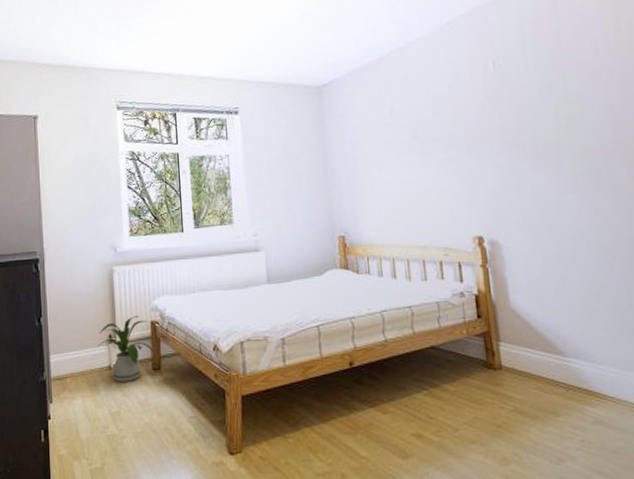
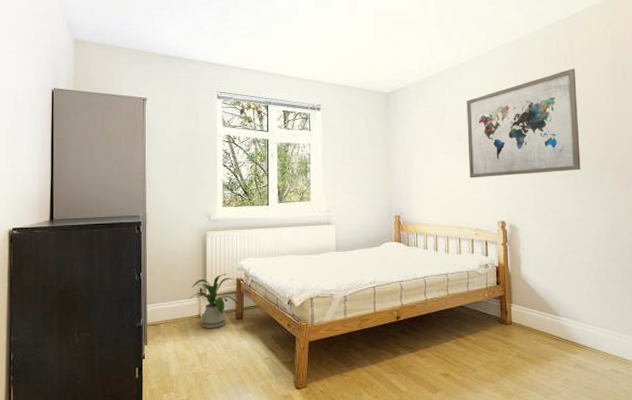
wall art: none [420,35,581,184] -> present [466,68,581,178]

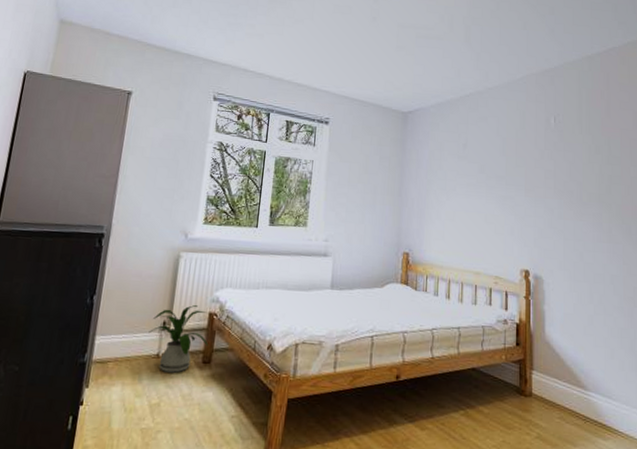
wall art: present [466,68,581,178] -> none [491,105,616,219]

